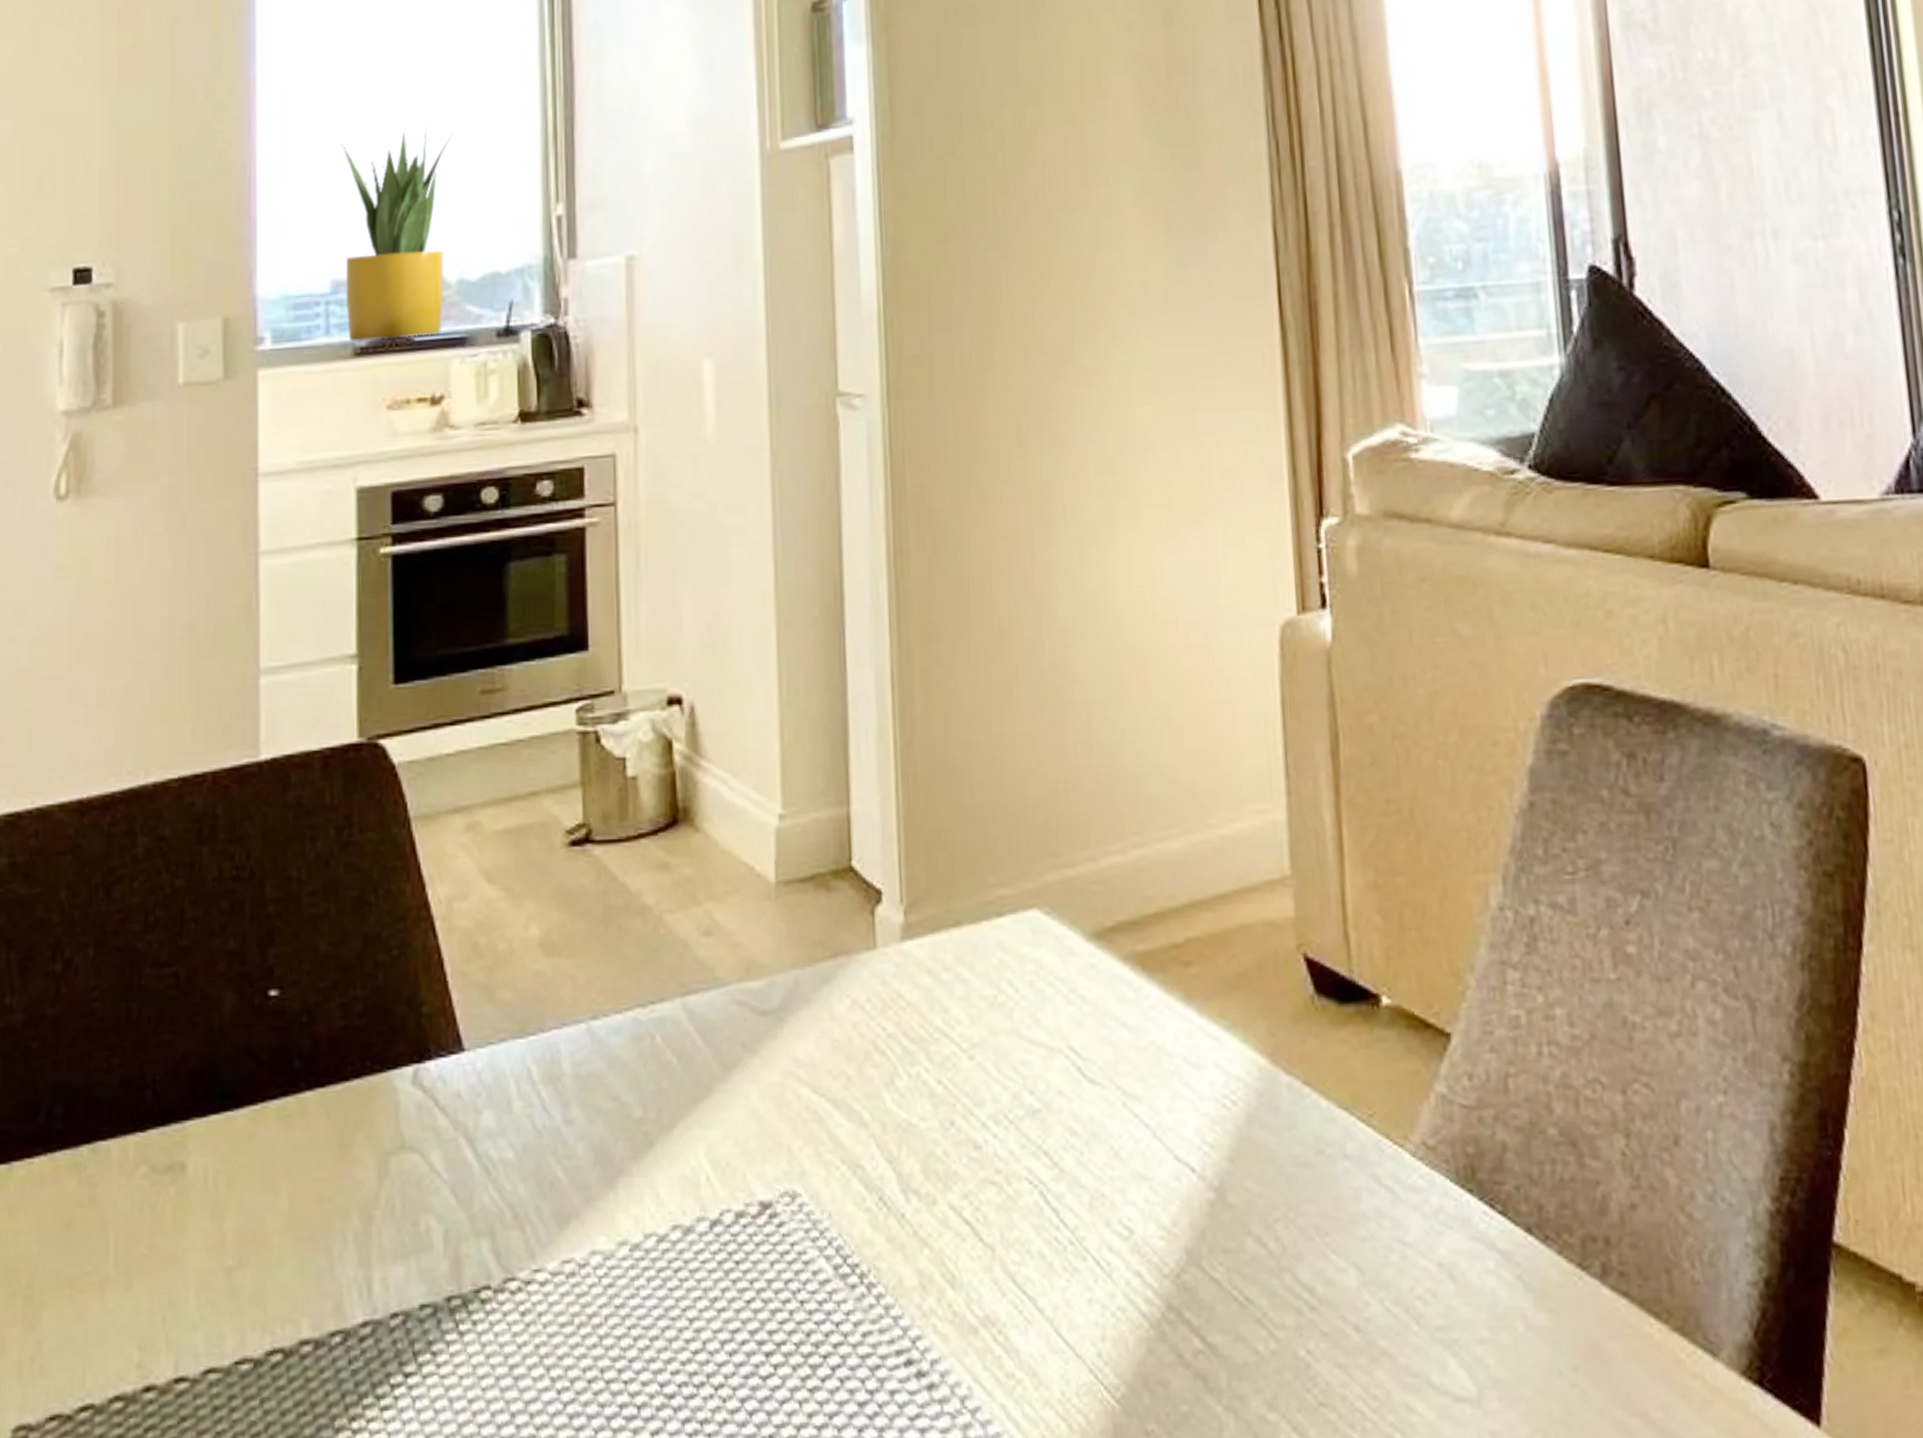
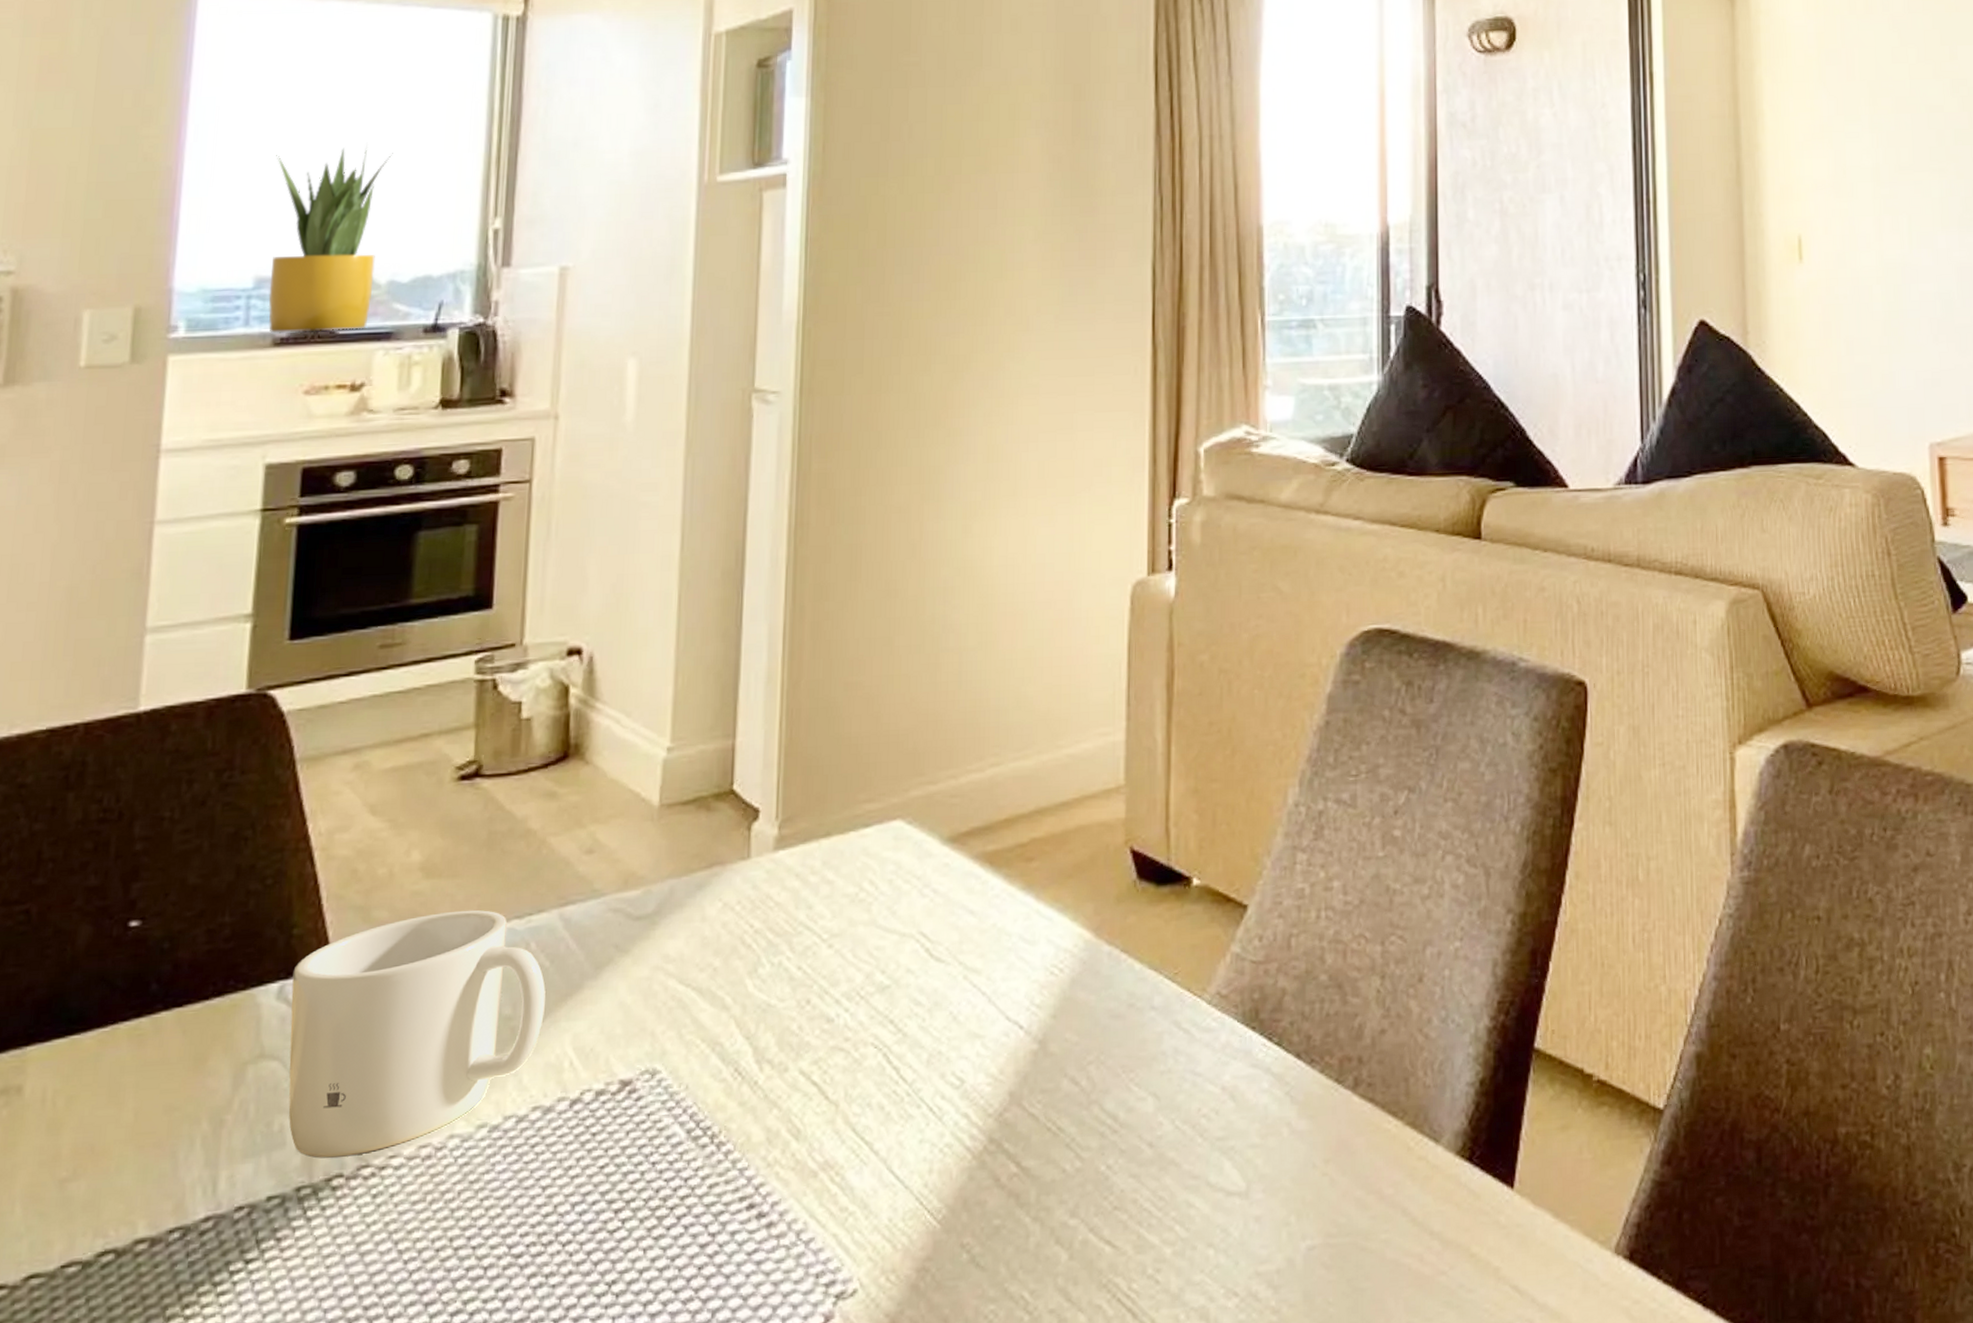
mug: none [425,994,676,1266] -> present [288,909,546,1158]

